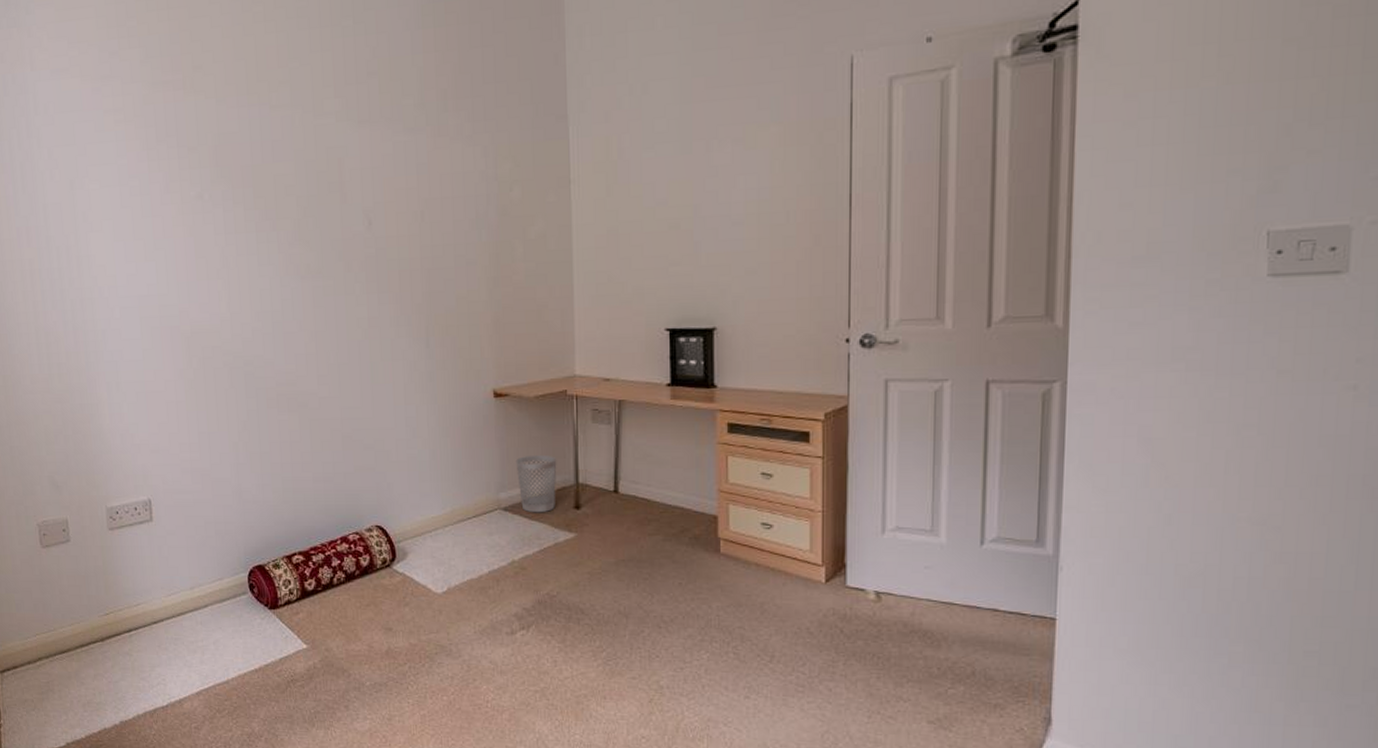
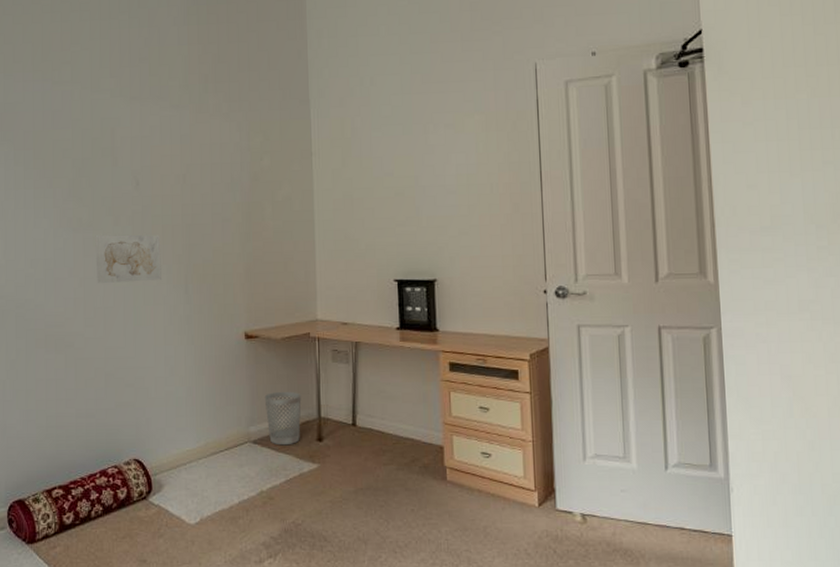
wall art: none [325,281,400,337] -> present [95,234,161,283]

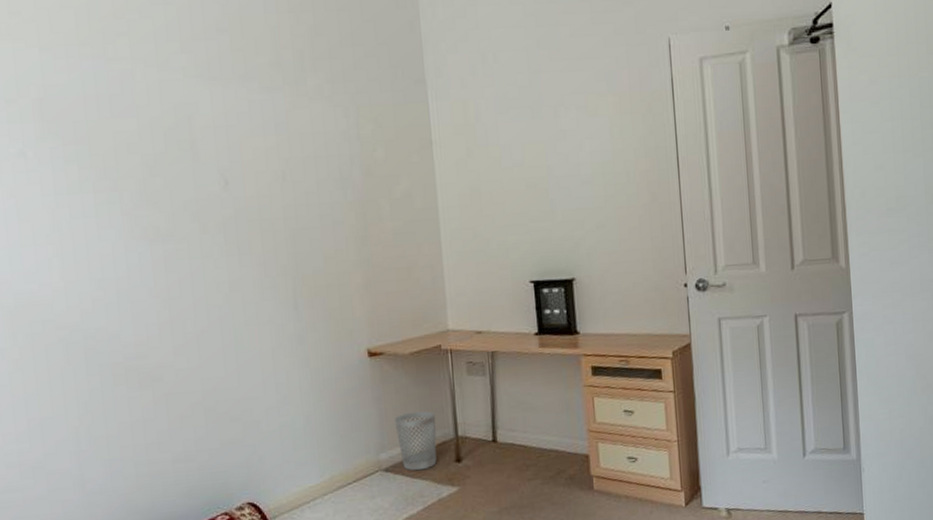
wall art: present [95,234,161,283] -> none [178,243,265,304]

